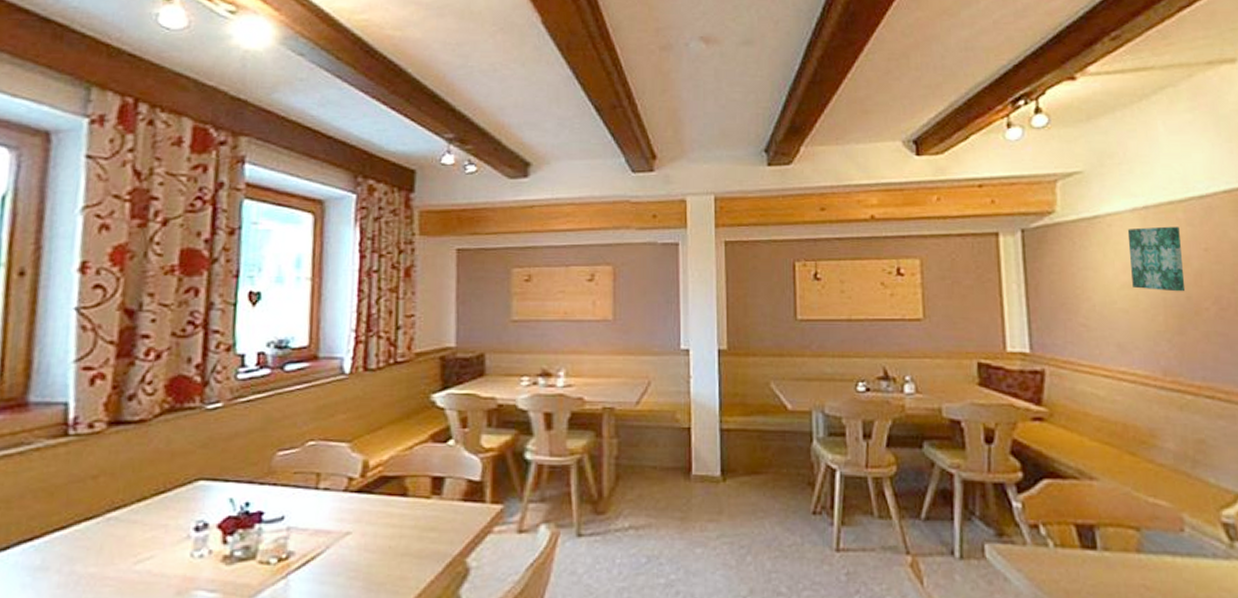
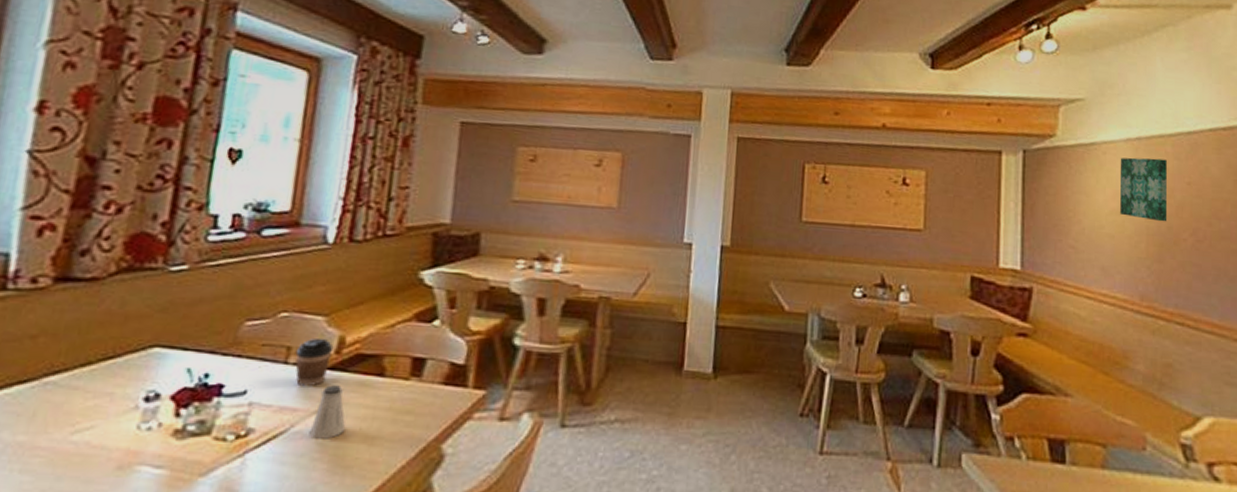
coffee cup: none [324,463,359,509] -> present [295,337,334,386]
saltshaker: none [343,507,376,558] -> present [309,385,346,439]

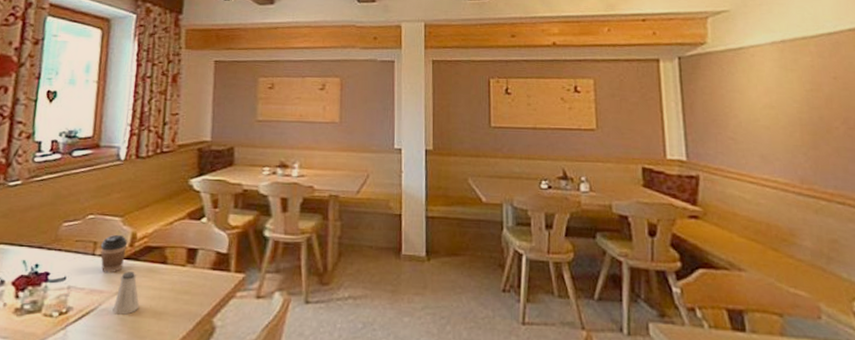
wall art: present [1120,157,1168,222] -> none [767,57,818,113]

